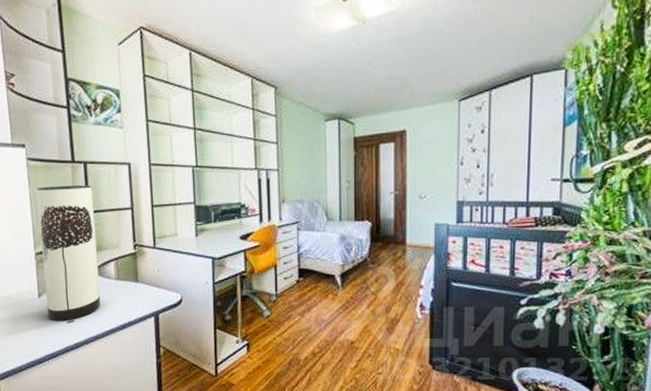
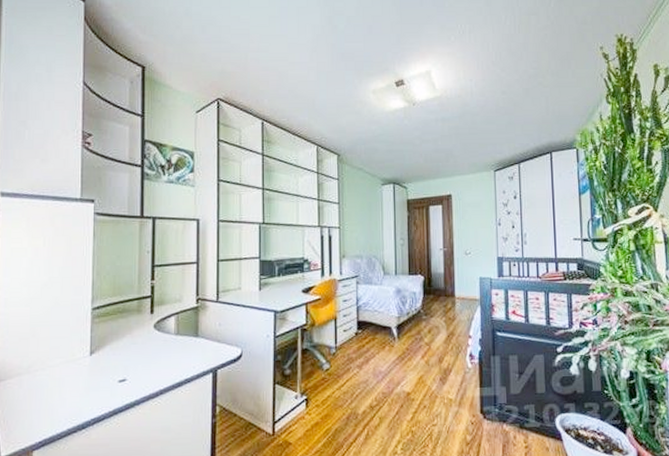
table lamp: present [36,185,101,322] -> none [98,240,158,381]

